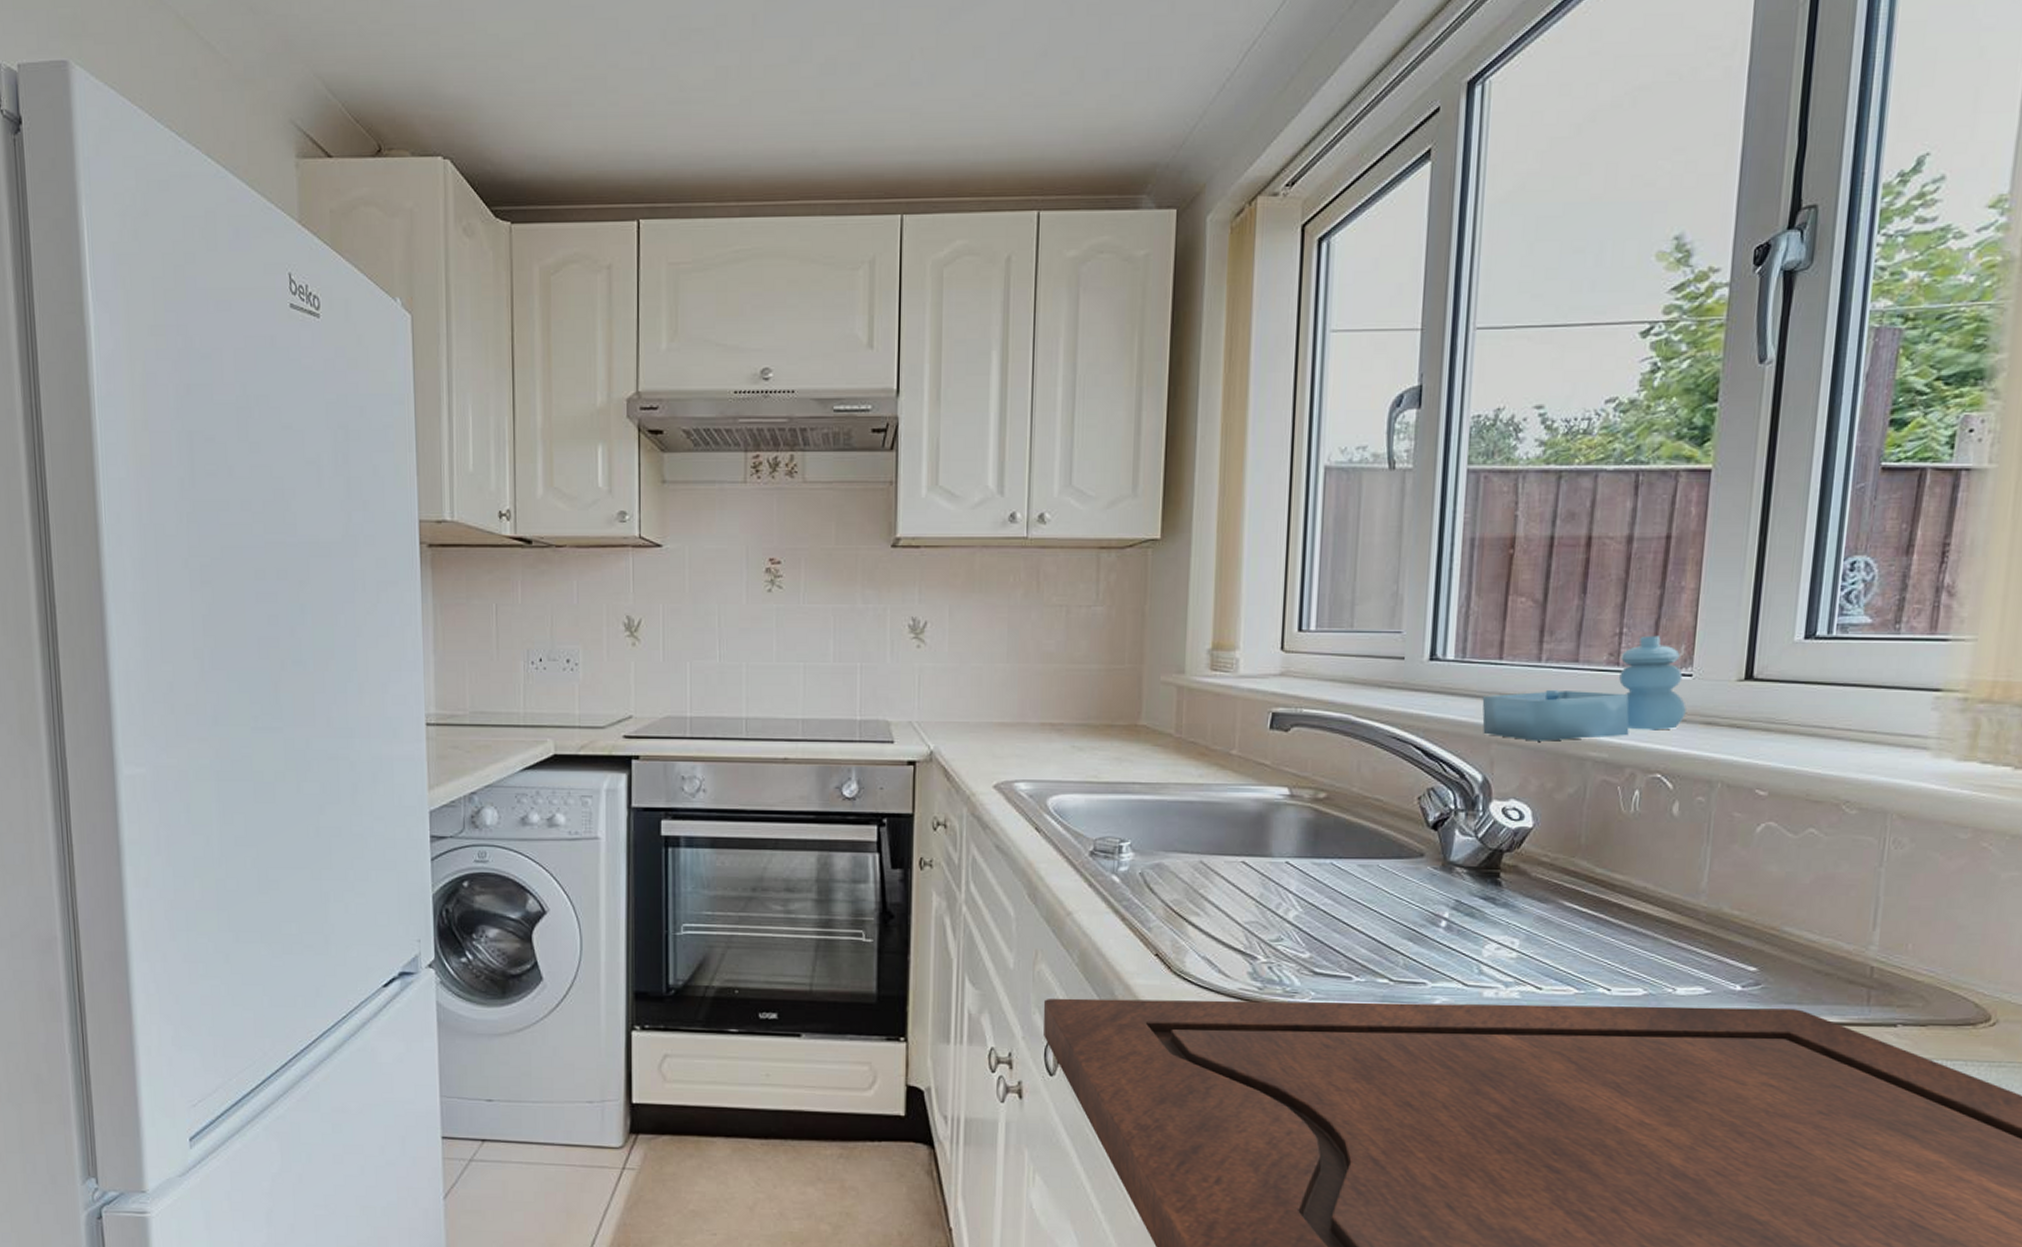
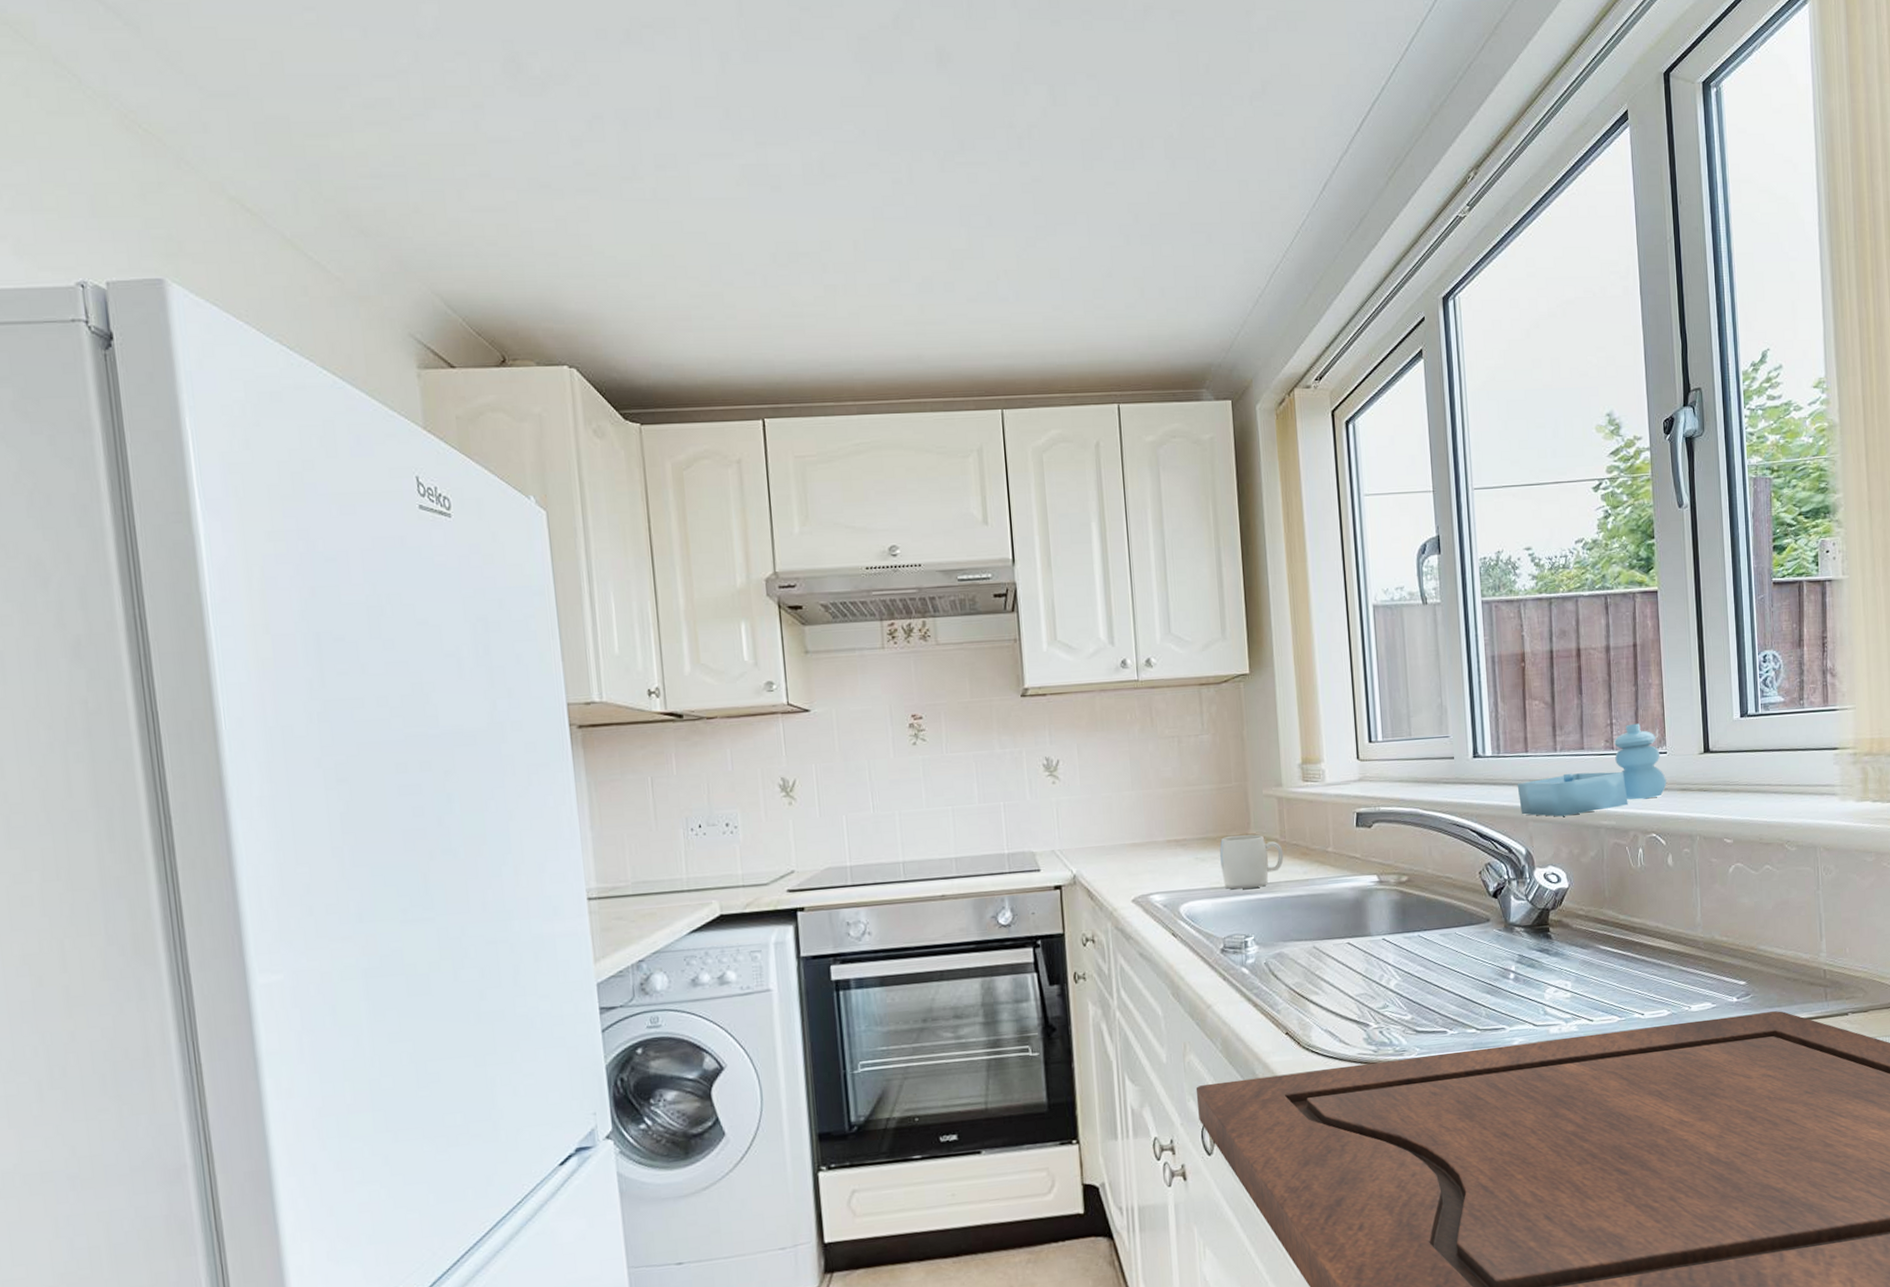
mug: none [1101,726,1177,787] -> present [1220,834,1284,890]

